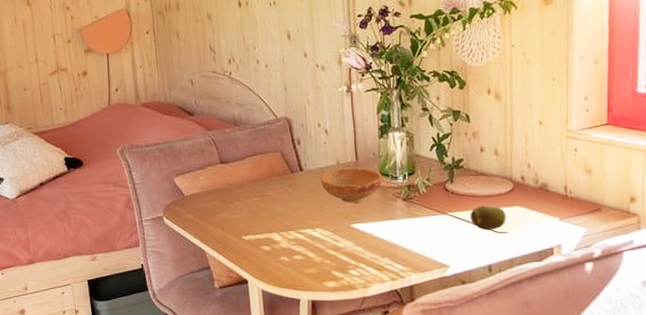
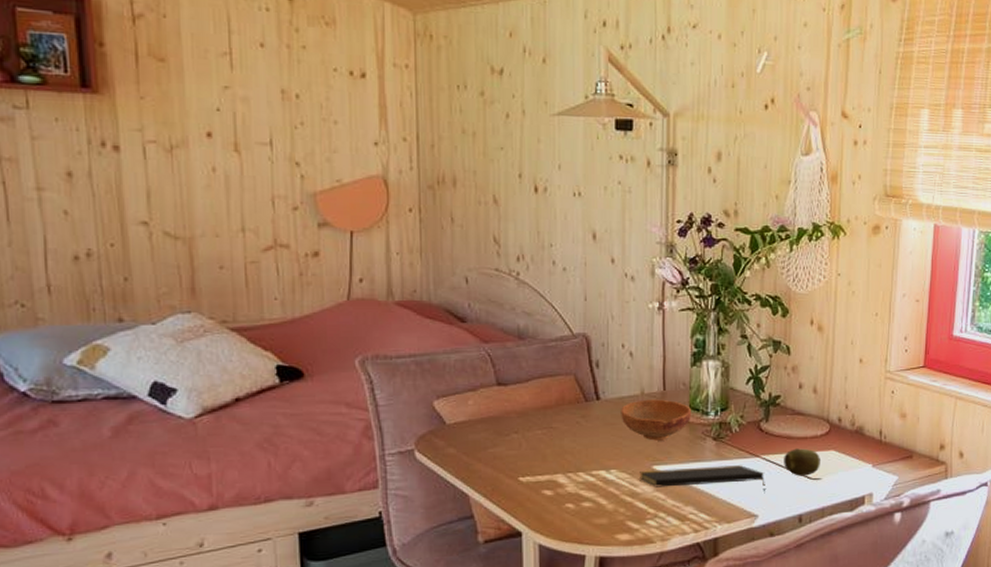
notepad: none [340,222,455,247] -> present [639,465,765,494]

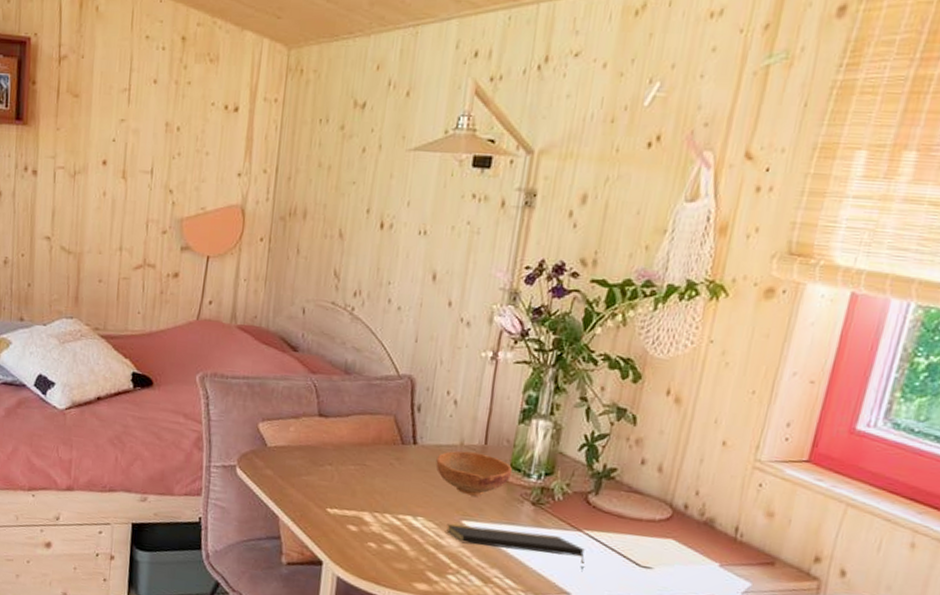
fruit: present [784,448,820,476] -> none [609,529,655,562]

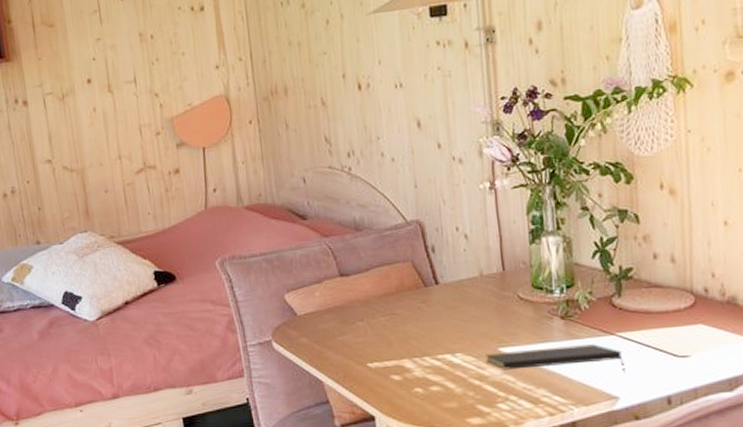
bowl: present [435,450,512,497] -> none [460,279,535,323]

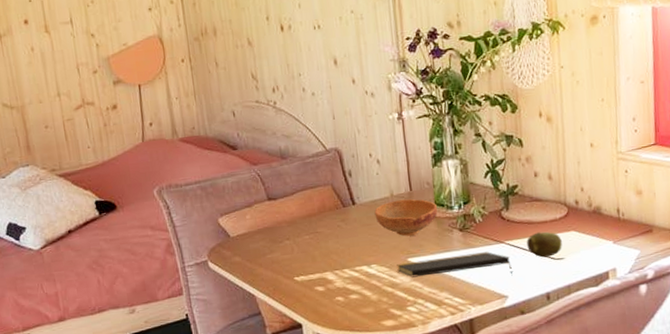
bowl: none [460,279,535,323] -> present [374,198,437,237]
fruit: none [643,323,688,354] -> present [527,231,562,258]

